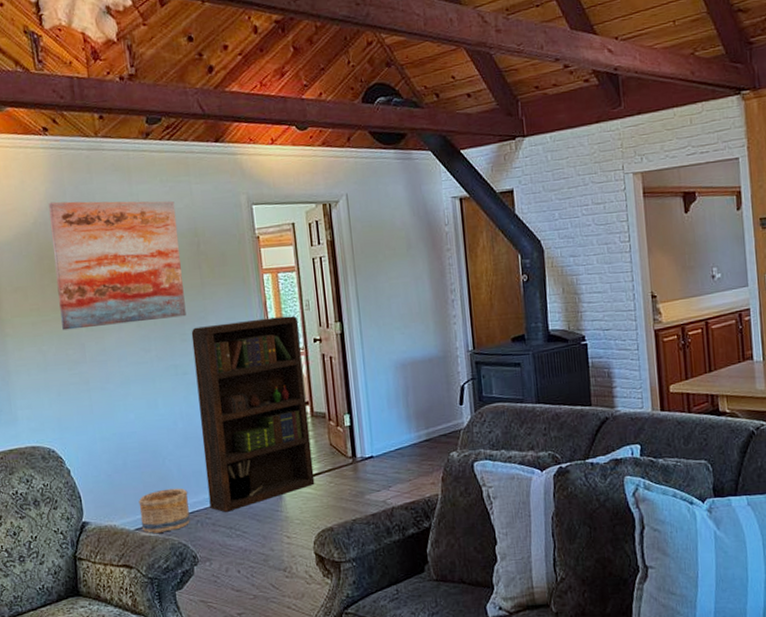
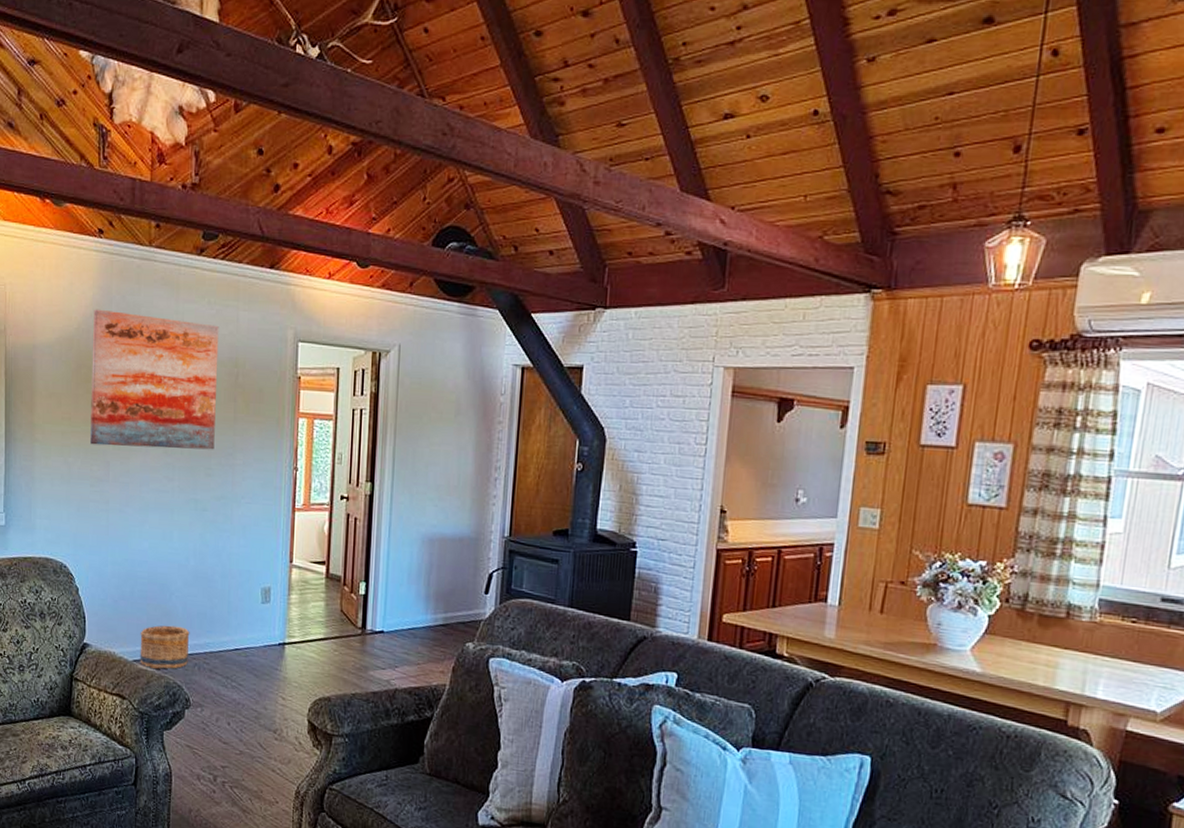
bookcase: present [191,316,315,512] -> none [210,463,328,661]

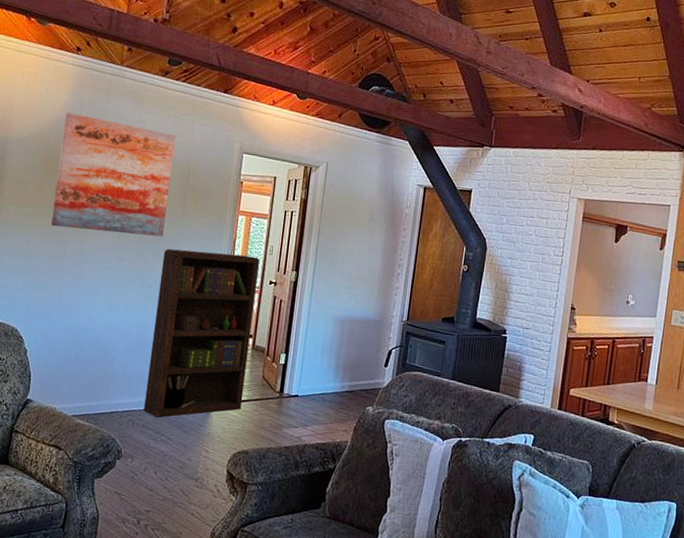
basket: present [140,625,190,670] -> none [78,385,127,424]
bookcase: none [210,463,328,661] -> present [143,248,260,418]

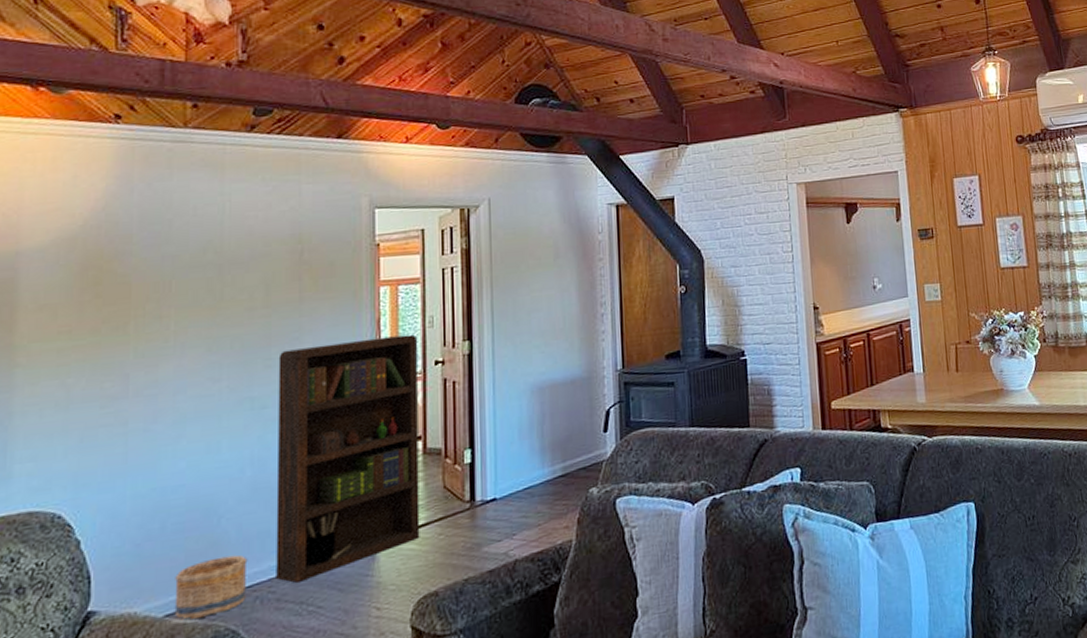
wall art: present [51,112,176,237] -> none [101,200,277,358]
basket: none [78,385,127,424] -> present [174,555,248,621]

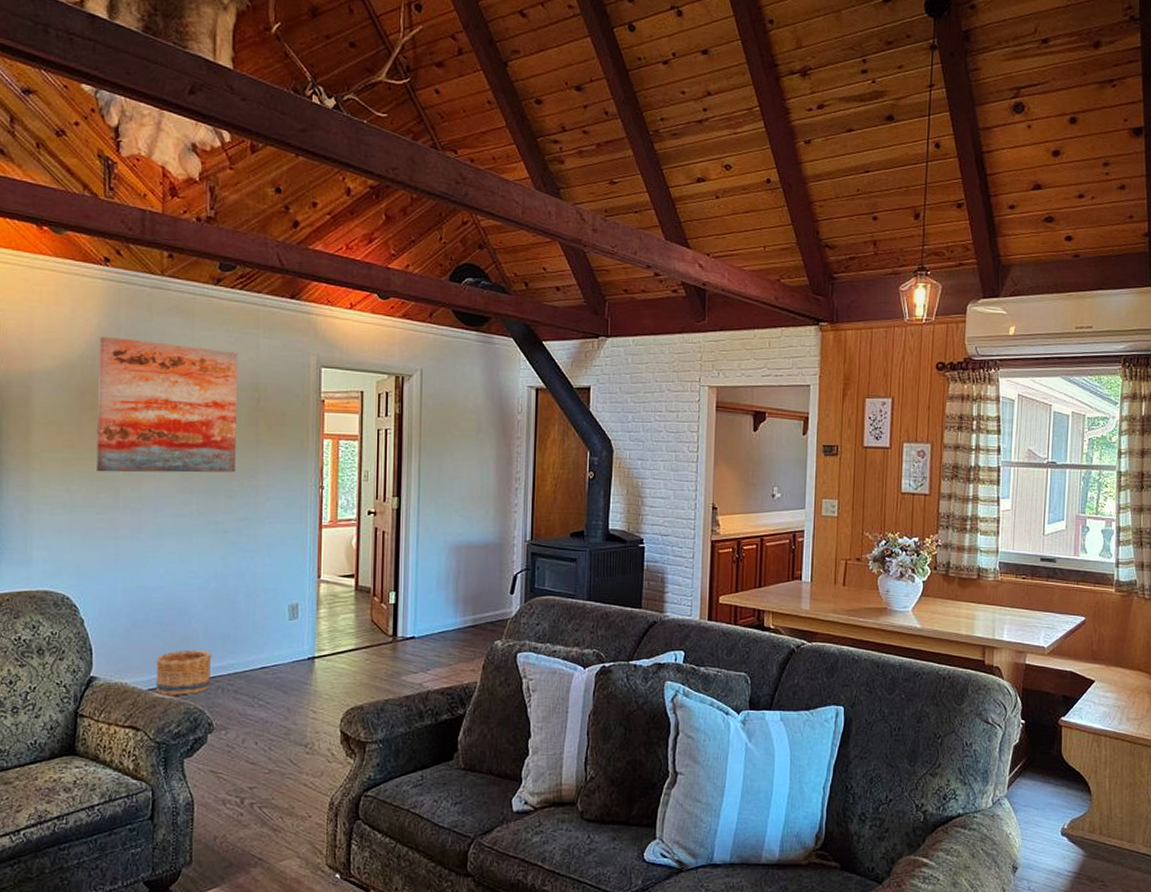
wall art: none [101,200,277,358] -> present [97,336,238,473]
bookcase: present [276,334,420,583] -> none [234,484,354,680]

